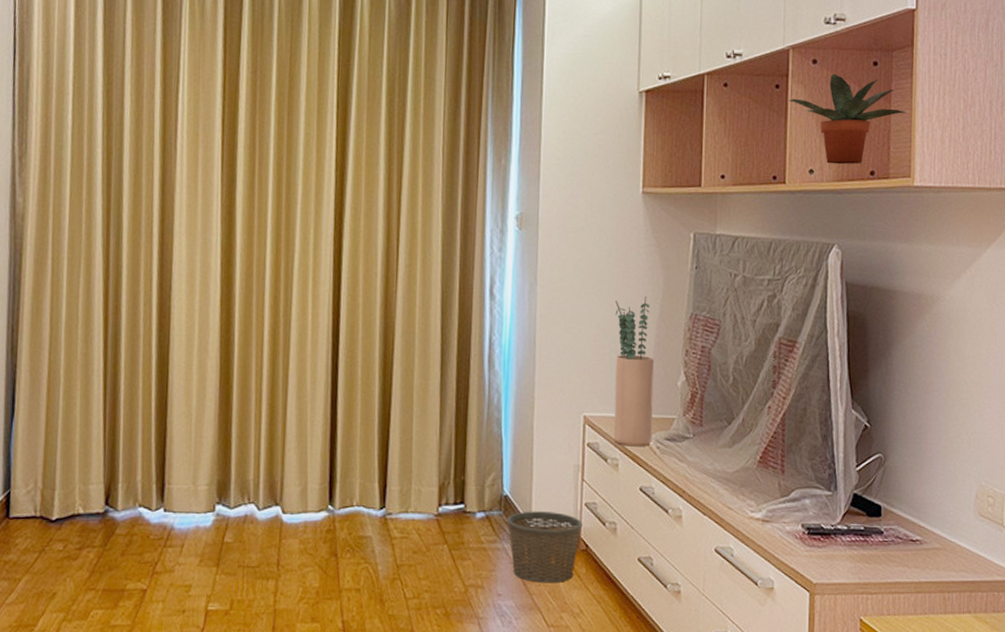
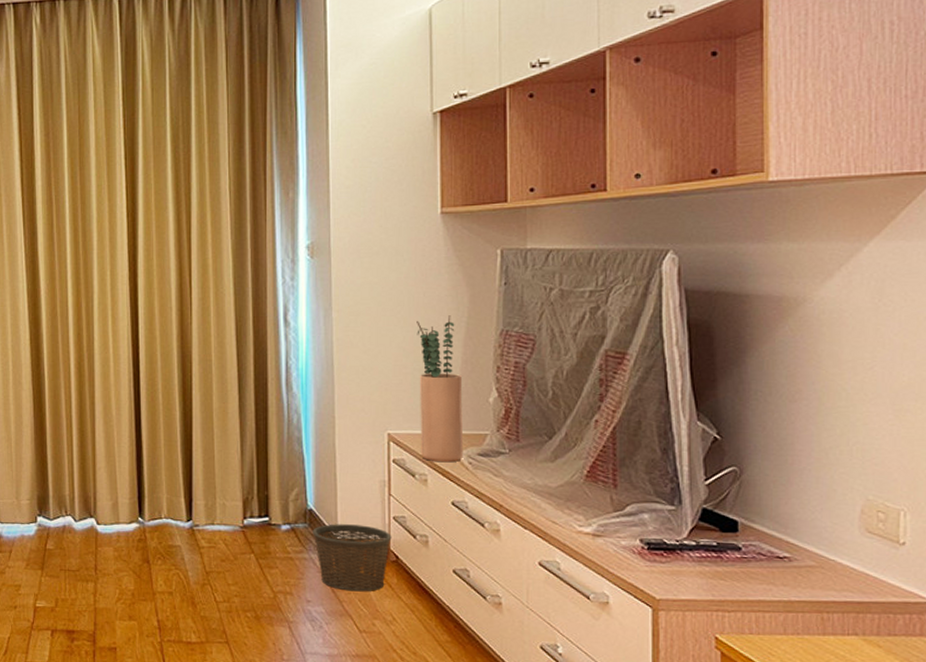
potted plant: present [789,73,906,165] -> none [607,70,756,166]

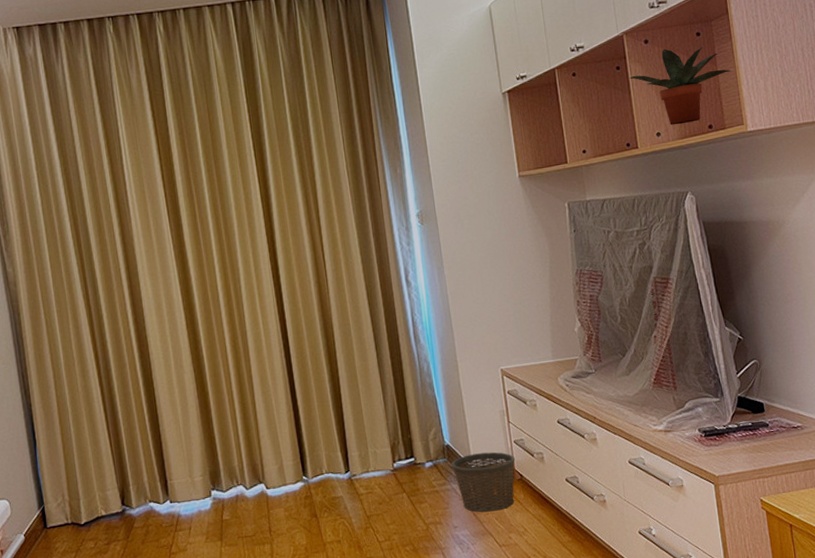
vase: present [417,315,464,463] -> none [511,262,562,389]
potted plant: none [607,70,756,166] -> present [630,47,731,125]

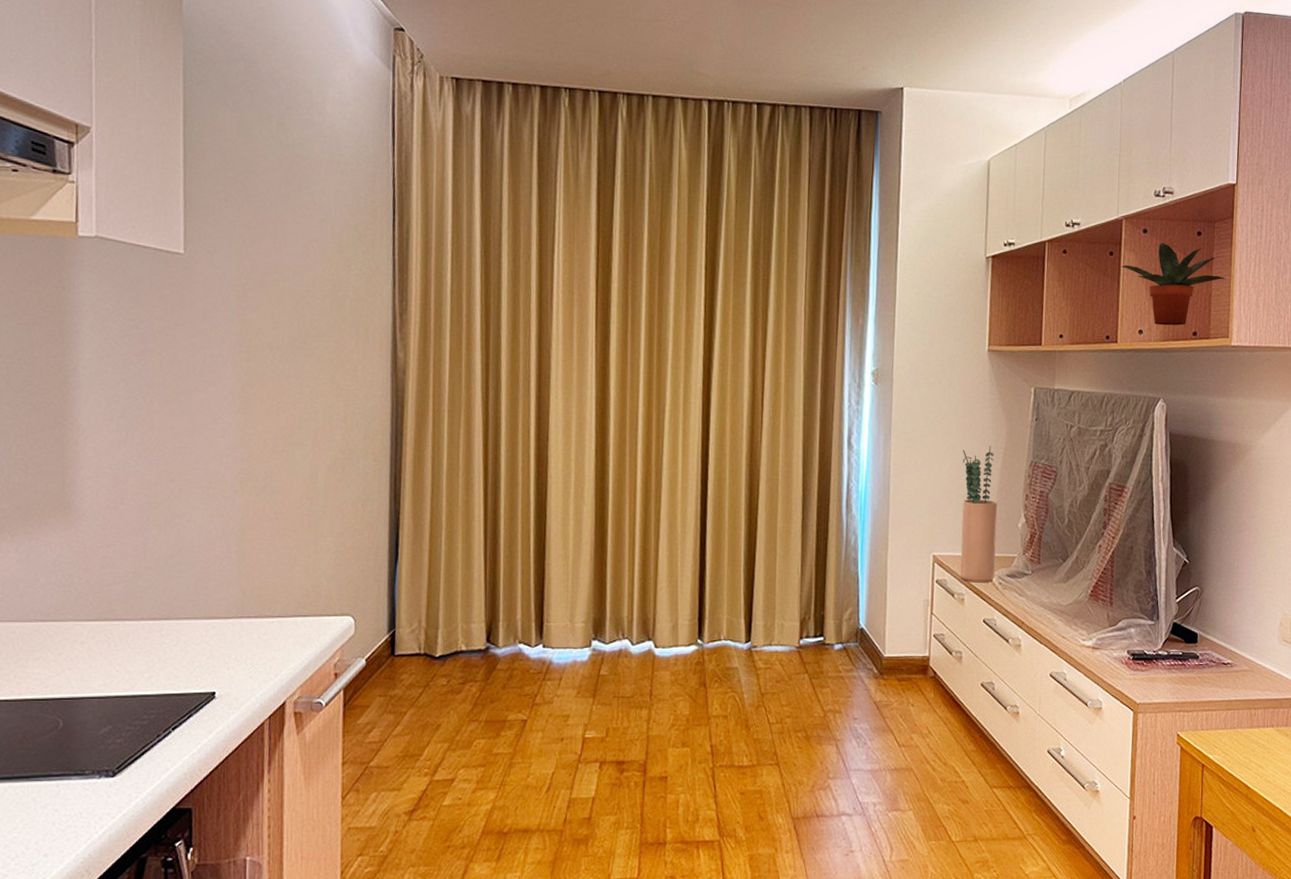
basket: present [451,452,515,512] -> none [862,642,932,707]
vase: none [511,262,562,389] -> present [960,446,998,583]

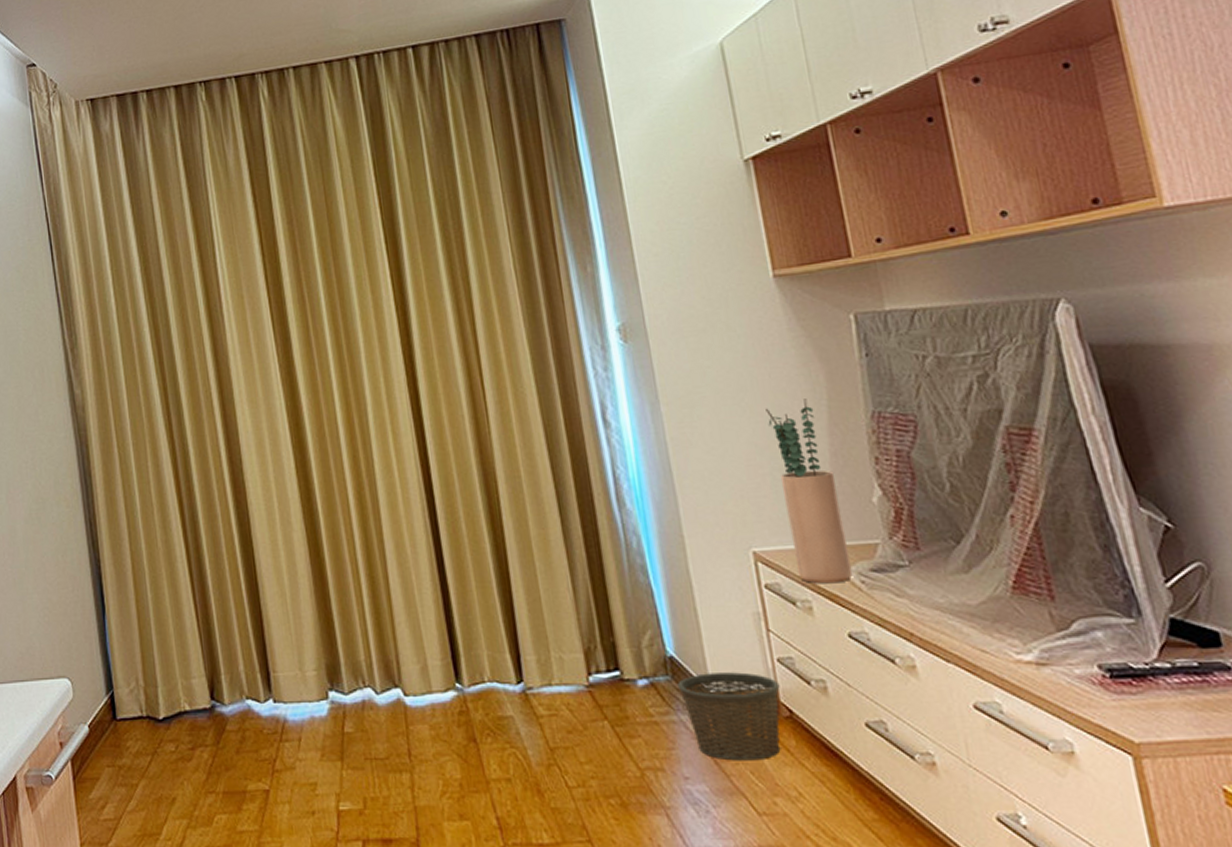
basket: none [862,642,932,707] -> present [677,672,781,761]
potted plant: present [1122,242,1226,326] -> none [950,84,1129,200]

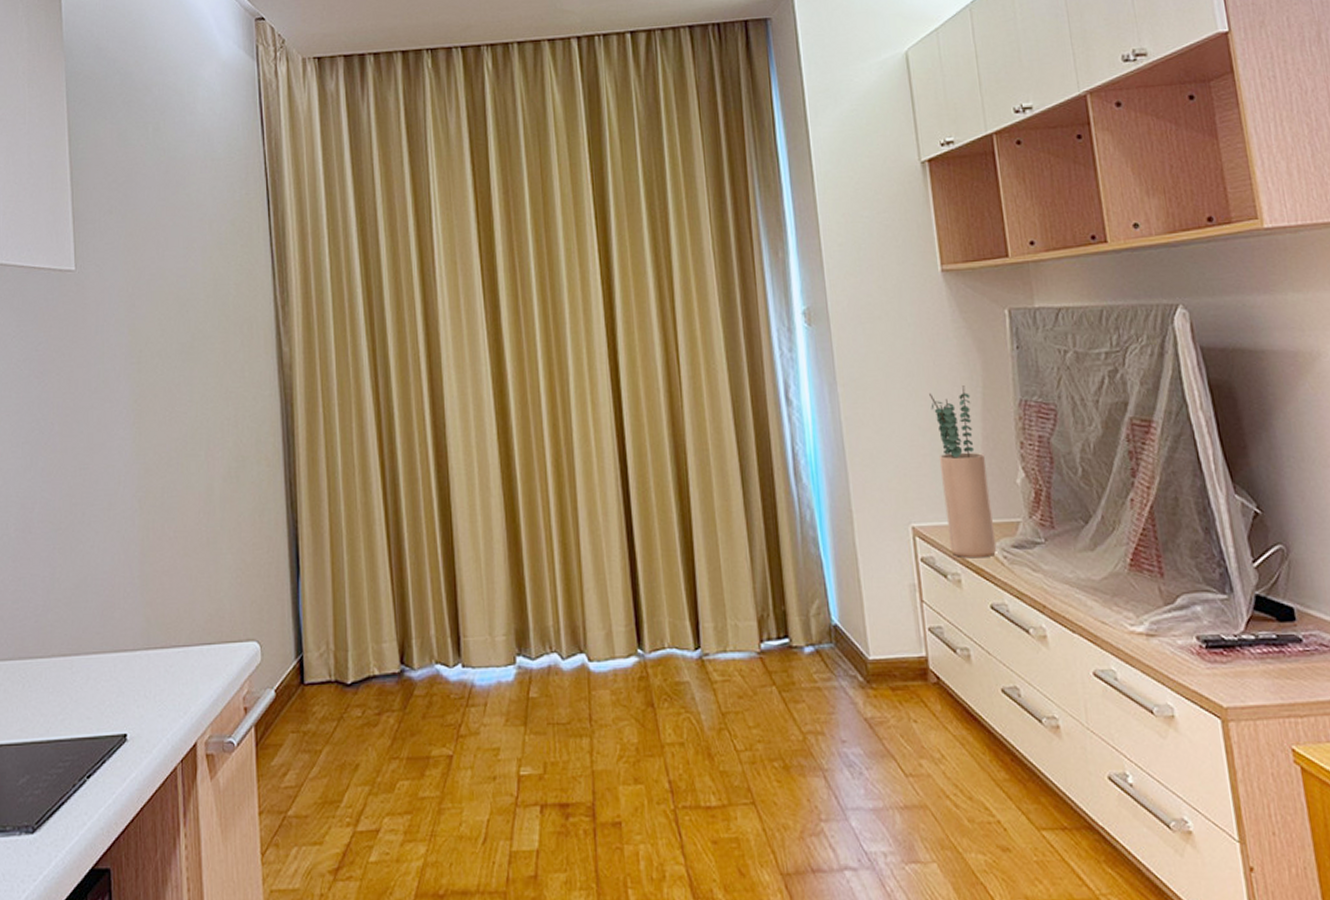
basket: present [677,672,781,761] -> none [840,640,930,725]

